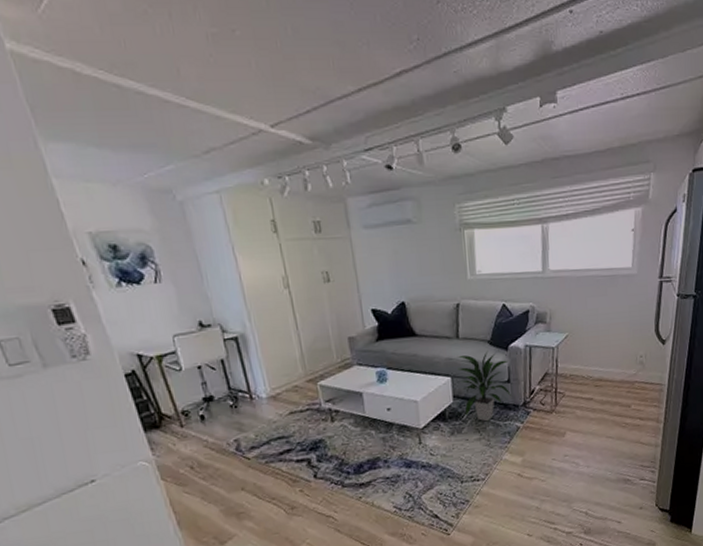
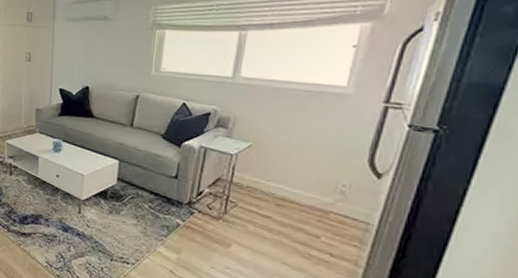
indoor plant: present [458,351,511,422] -> none [127,143,180,211]

